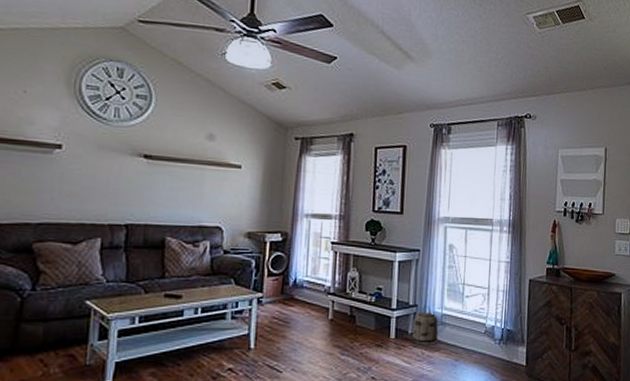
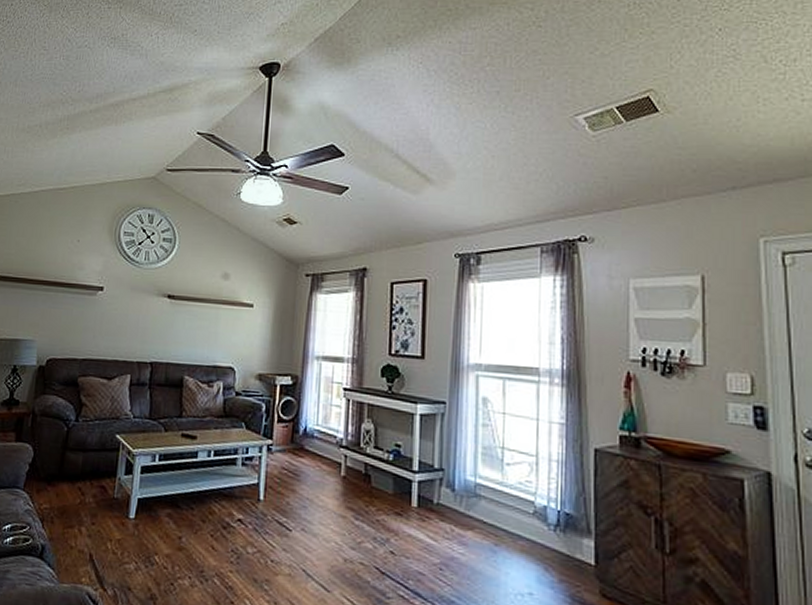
basket: present [412,305,439,345] -> none [438,470,472,521]

